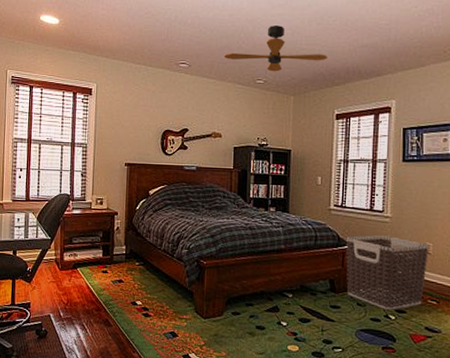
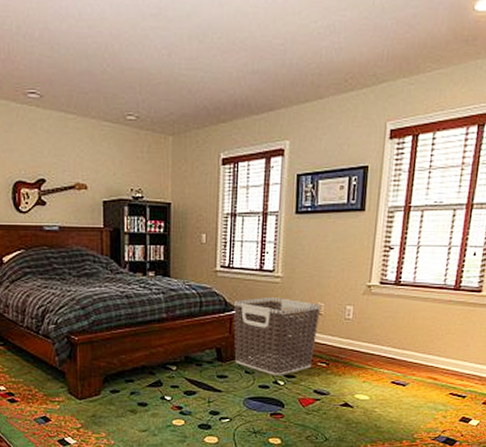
ceiling fan: present [223,26,328,72] -> none [84,43,213,105]

